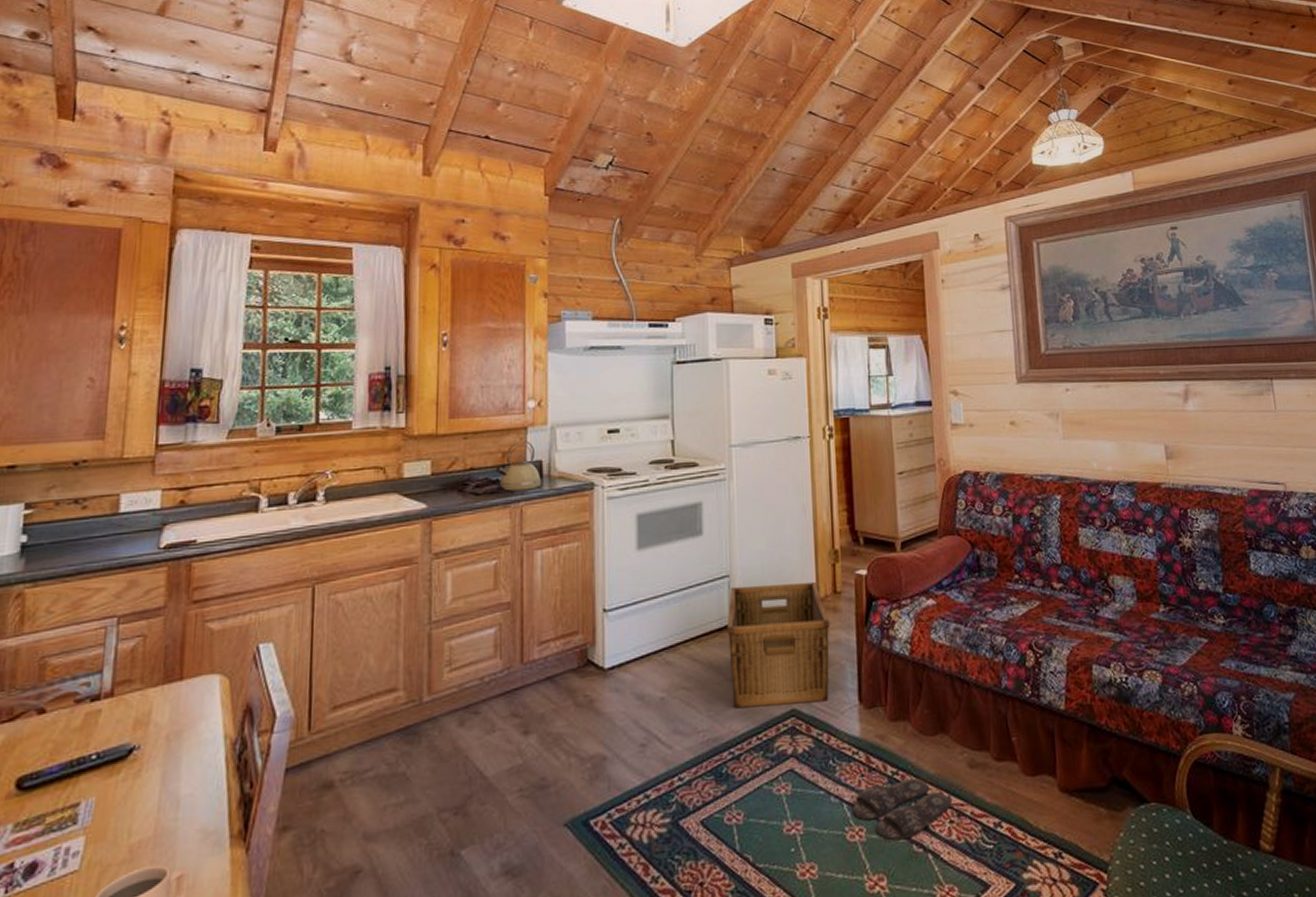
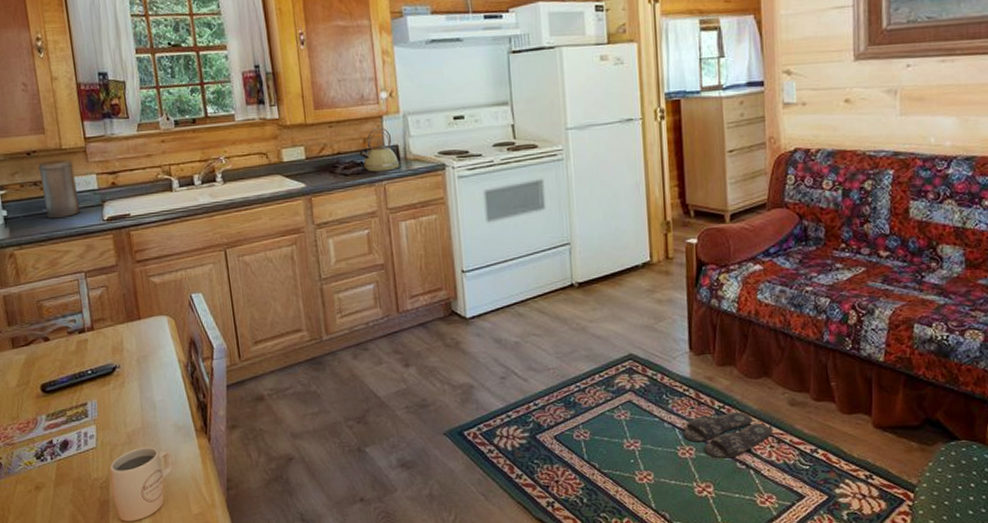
canister: none [82,470,134,547] -> present [38,159,81,219]
hamper: present [726,581,830,709] -> none [569,248,663,352]

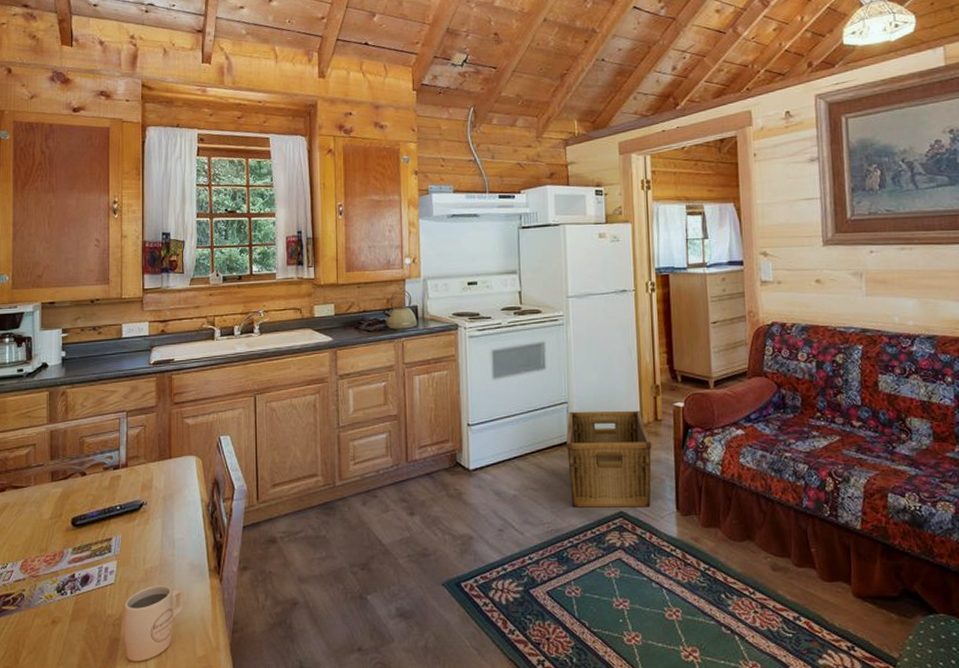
canister: present [38,159,81,219] -> none [99,307,131,361]
hamper: none [569,248,663,352] -> present [566,410,652,508]
slippers: present [683,411,773,459] -> none [670,574,756,622]

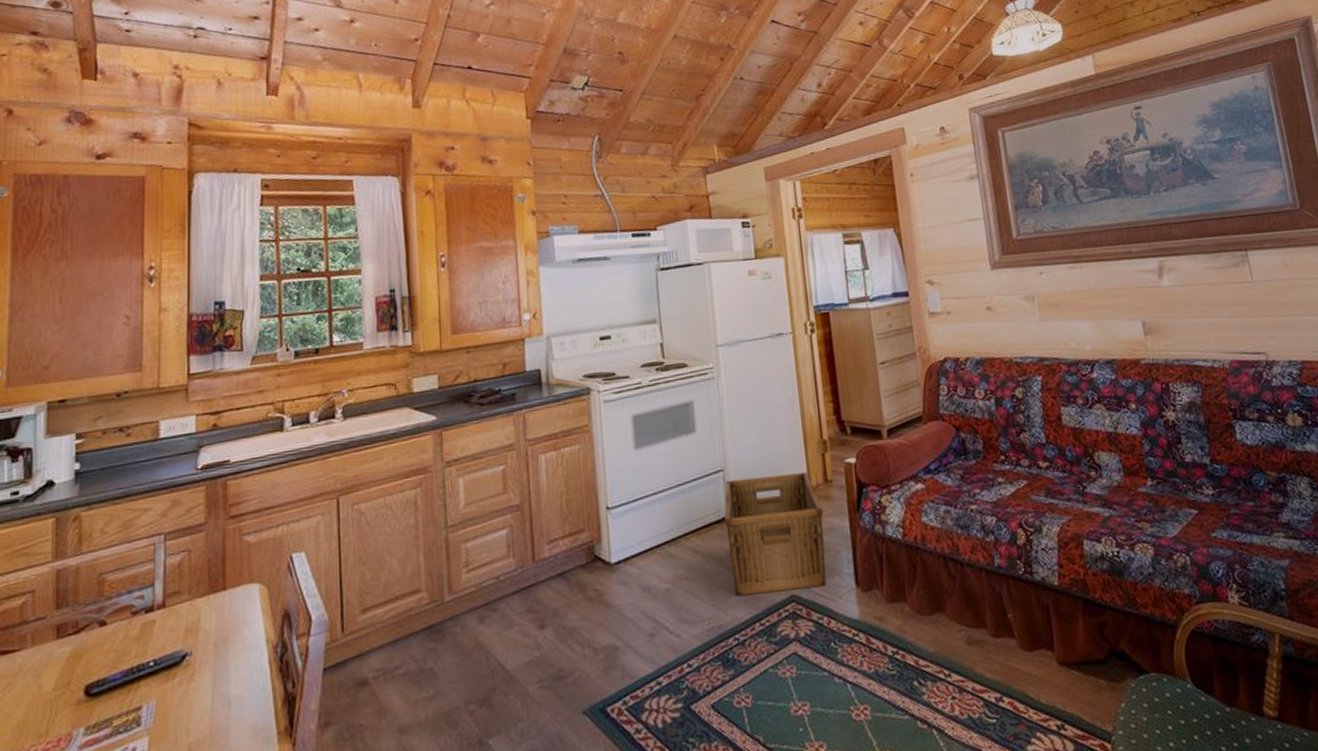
kettle: present [382,289,418,329] -> none [497,350,542,401]

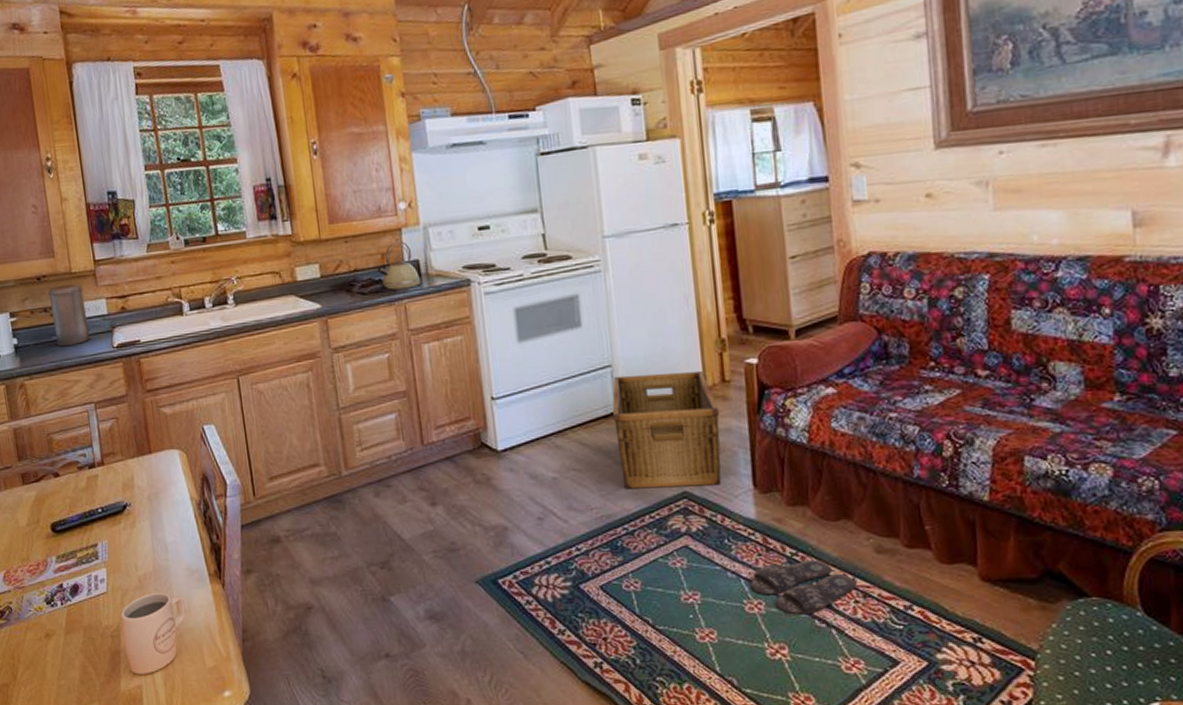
canister: none [127,399,171,471] -> present [48,283,91,347]
kettle: none [497,350,542,401] -> present [376,240,422,290]
slippers: none [856,656,953,718] -> present [750,559,857,615]

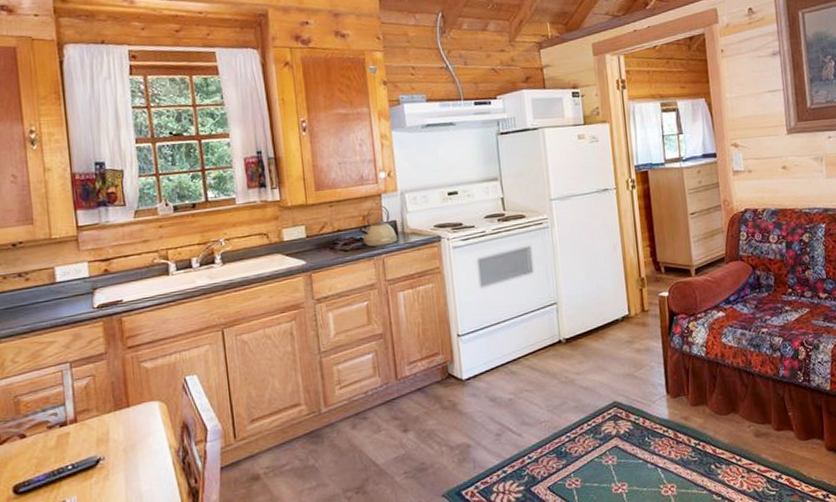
canister: present [48,283,91,347] -> none [24,248,69,310]
hamper: present [612,370,722,490] -> none [557,303,643,404]
slippers: present [750,559,857,615] -> none [665,446,743,493]

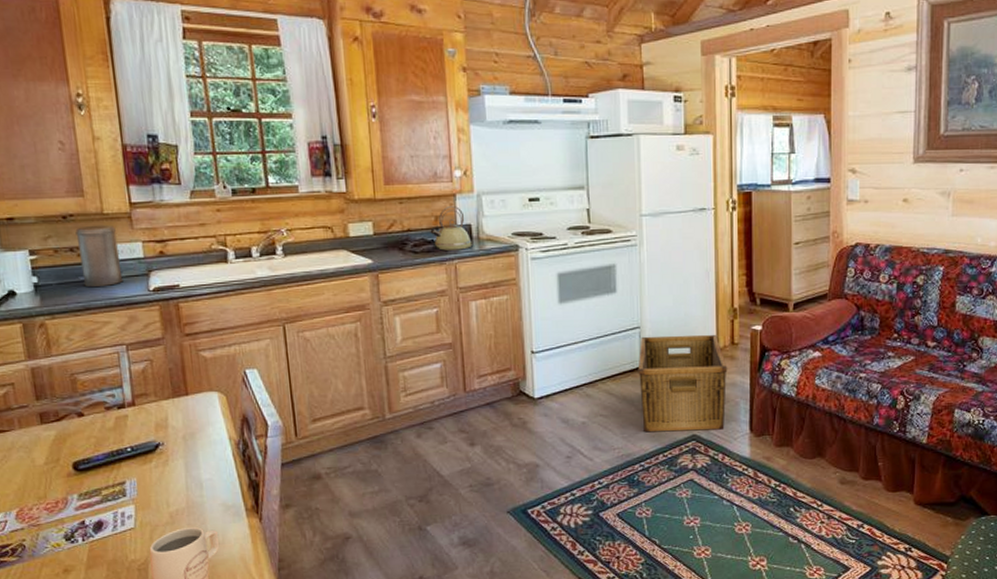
canister: none [24,248,69,310] -> present [75,224,123,288]
hamper: none [557,303,643,404] -> present [638,334,728,433]

